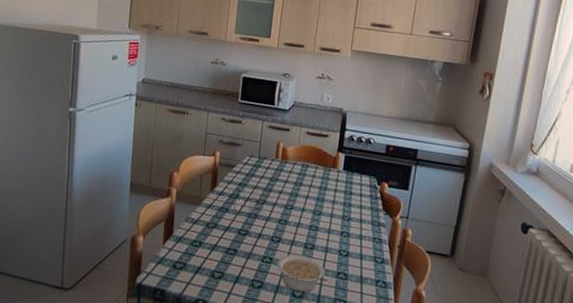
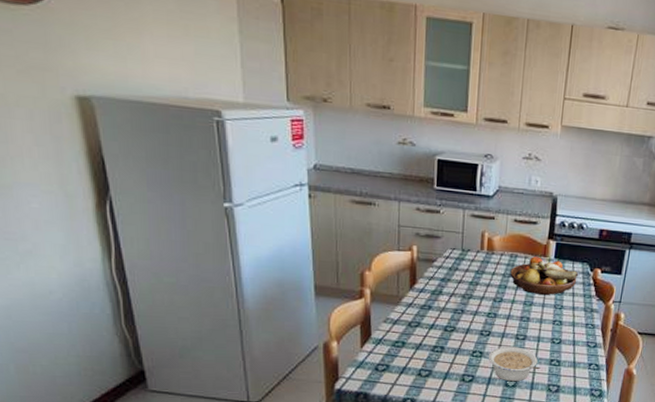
fruit bowl: none [301,167,367,206] -> present [510,256,579,296]

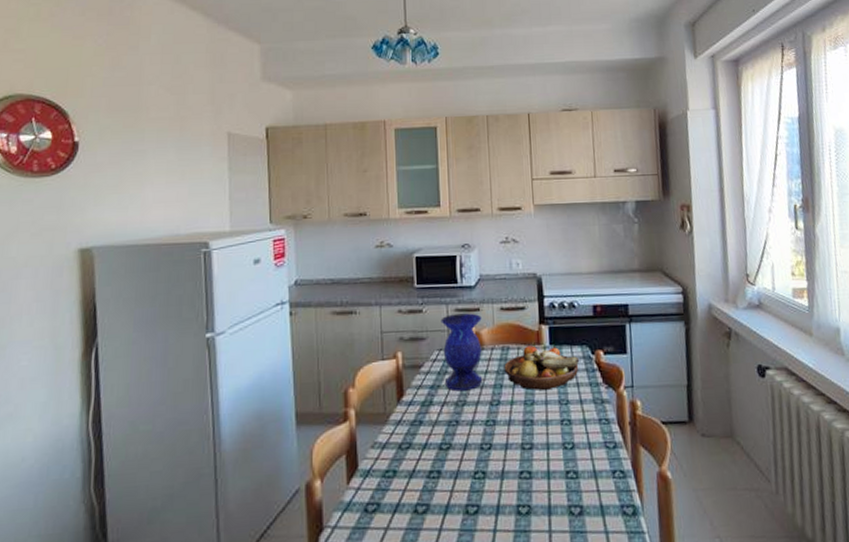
vase: none [454,219,495,287] -> present [440,313,483,392]
legume: present [489,346,541,382] -> none [493,459,556,508]

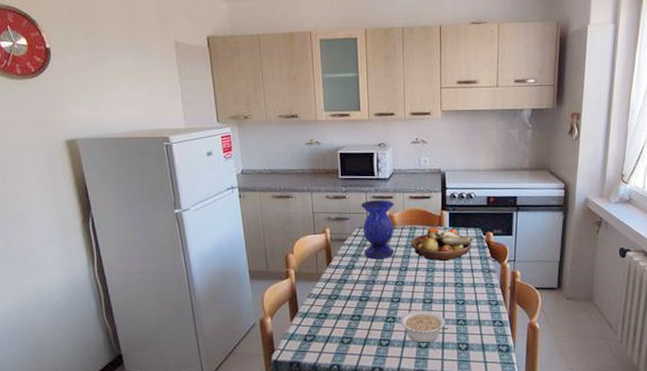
legume: none [493,459,556,508] -> present [401,310,449,343]

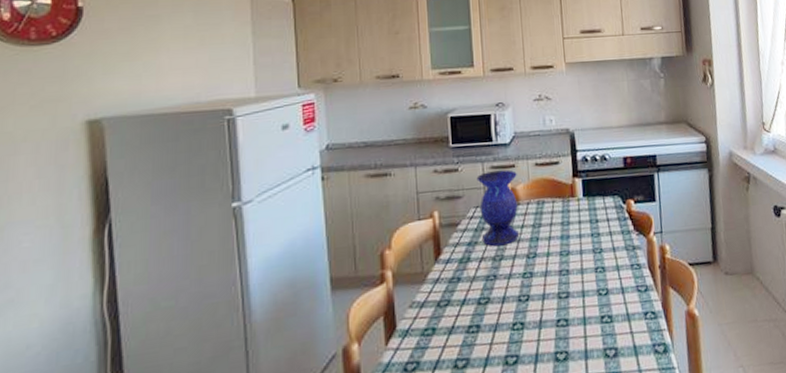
legume: present [401,310,449,343] -> none [532,308,592,355]
fruit bowl: present [411,227,473,262] -> none [539,198,612,241]

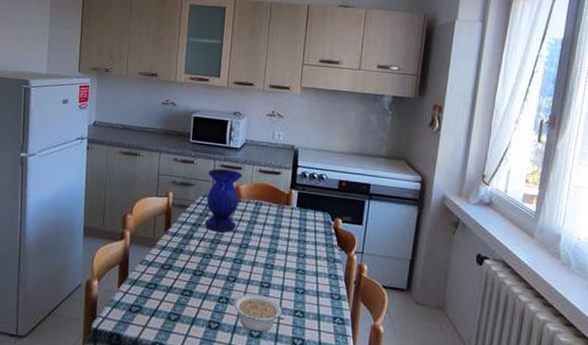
legume: none [532,308,592,355] -> present [234,293,285,332]

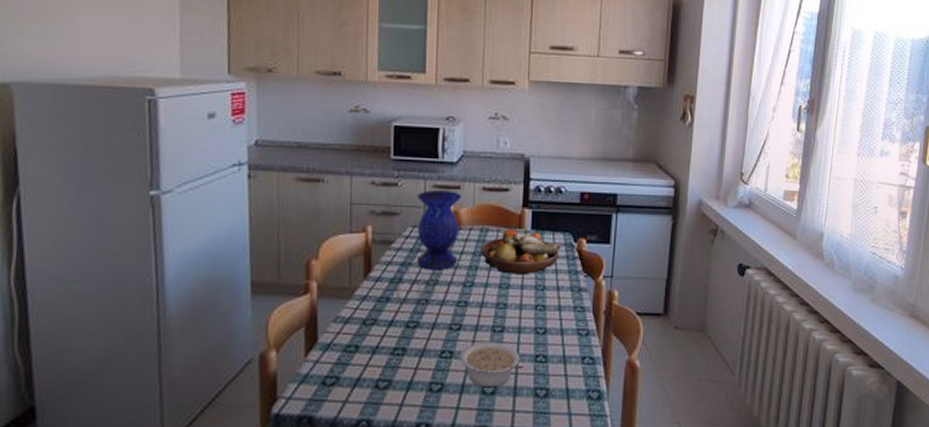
fruit bowl: none [255,205,321,244] -> present [481,229,561,276]

